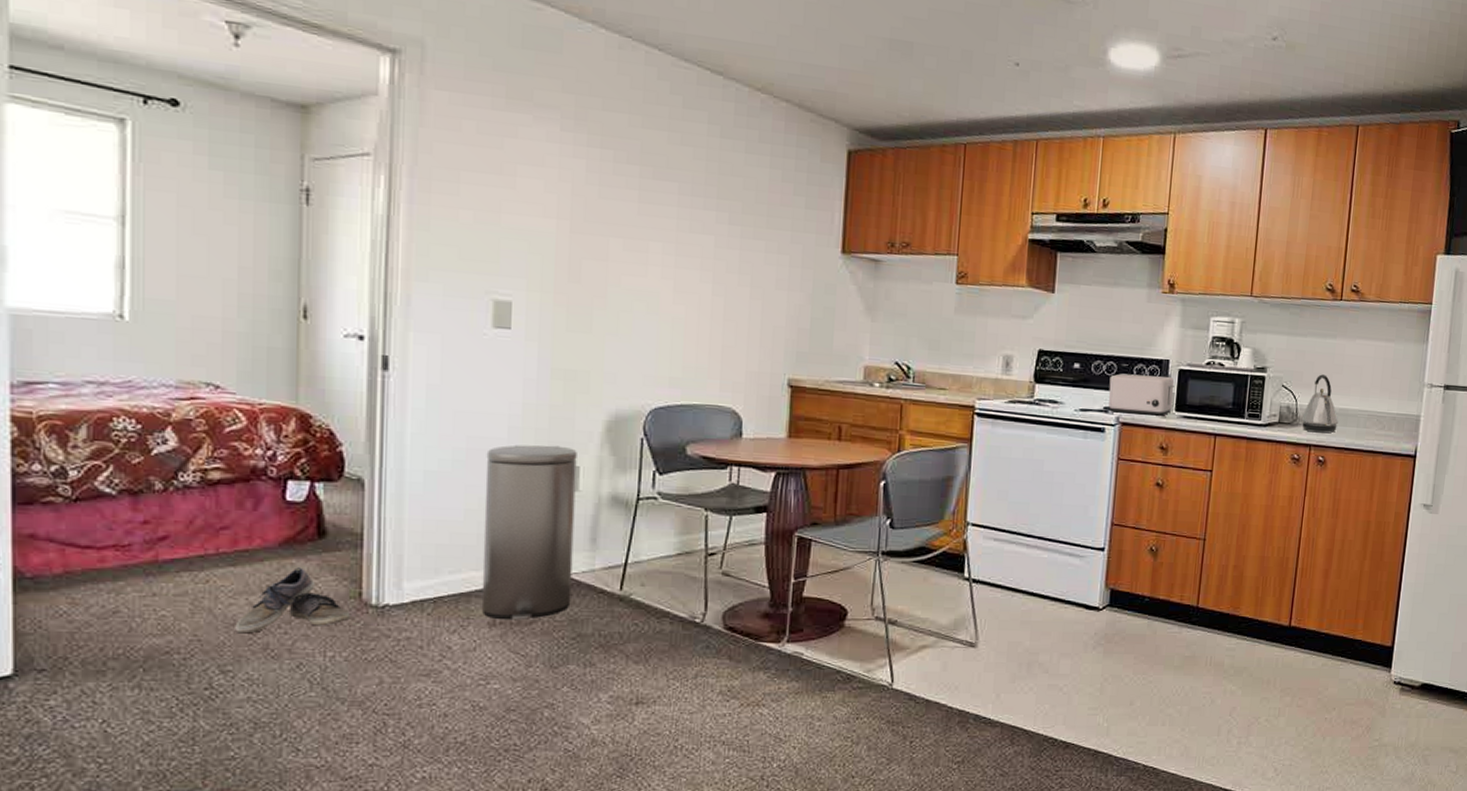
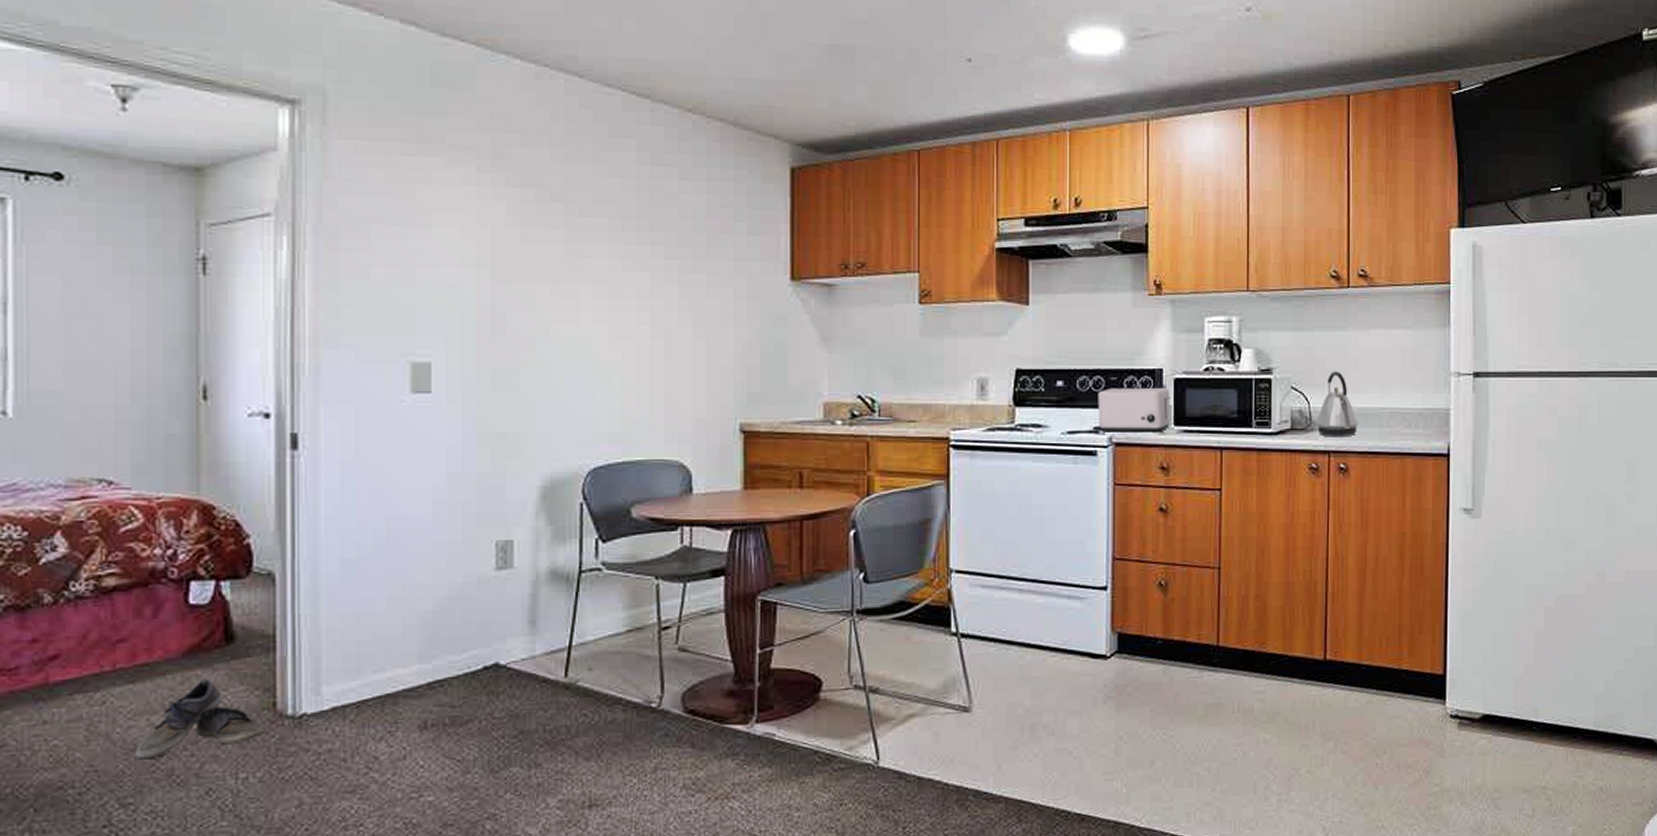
pedal bin: present [481,444,577,621] -> none [409,518,510,721]

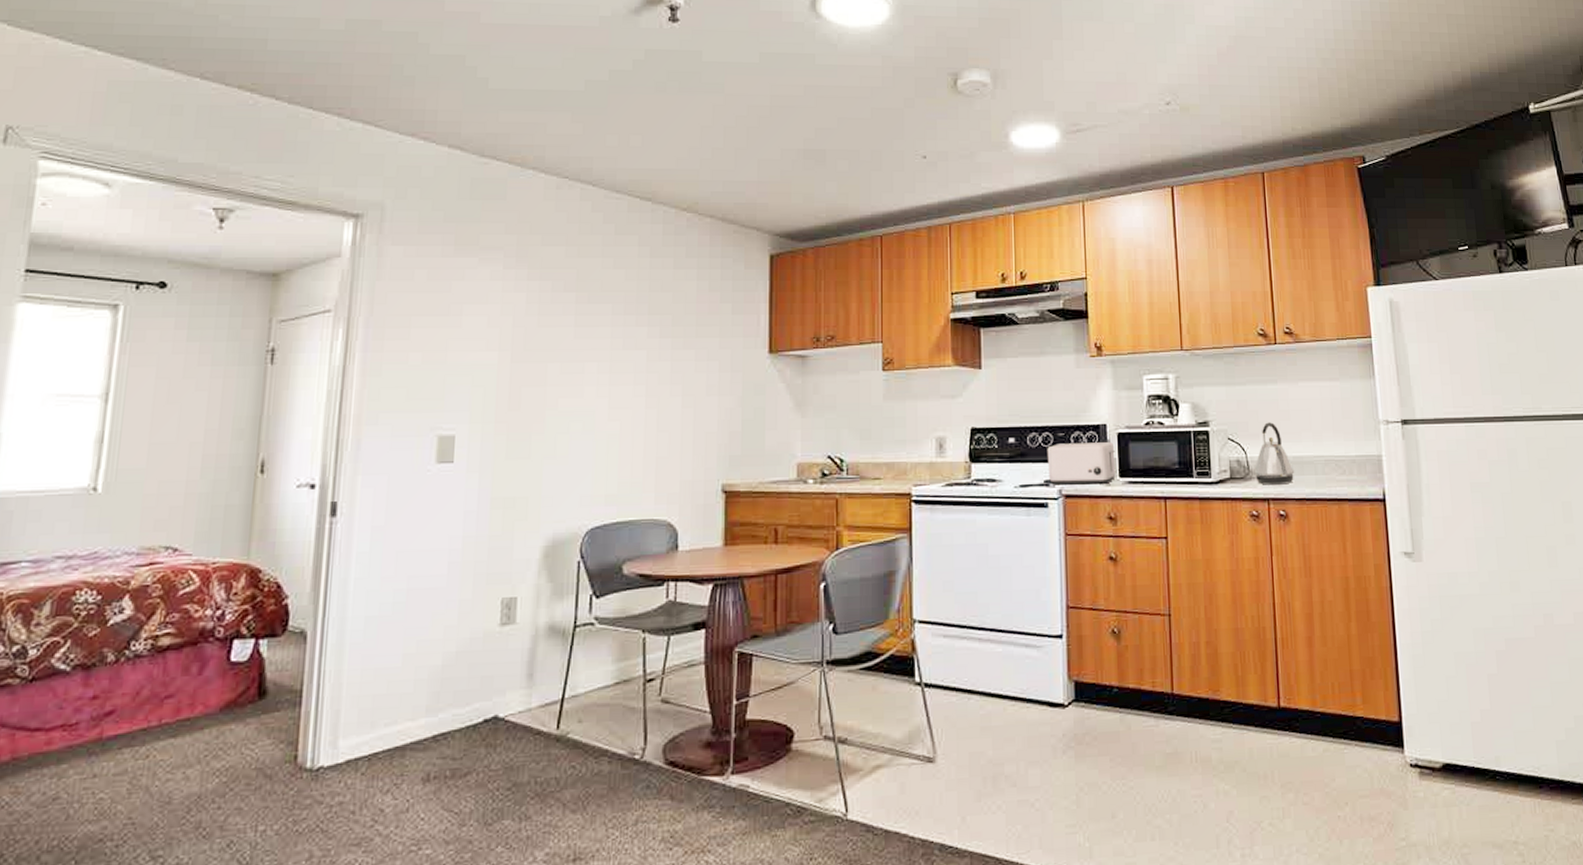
shoe: present [135,679,265,760] -> none [169,733,285,813]

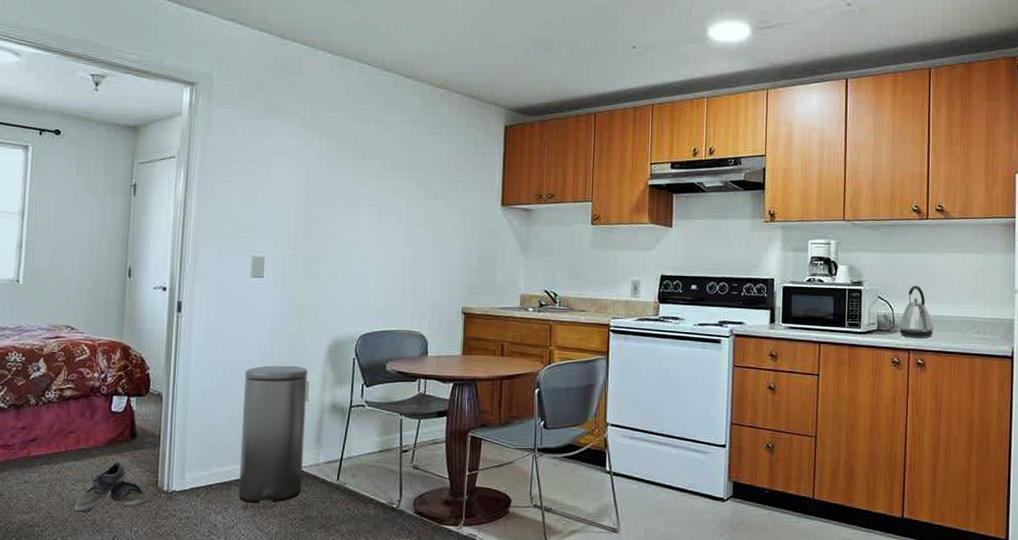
shoe: none [169,733,285,813] -> present [74,462,150,512]
pedal bin: none [415,577,515,774] -> present [238,365,308,505]
toaster: present [1047,442,1116,485] -> none [722,292,780,328]

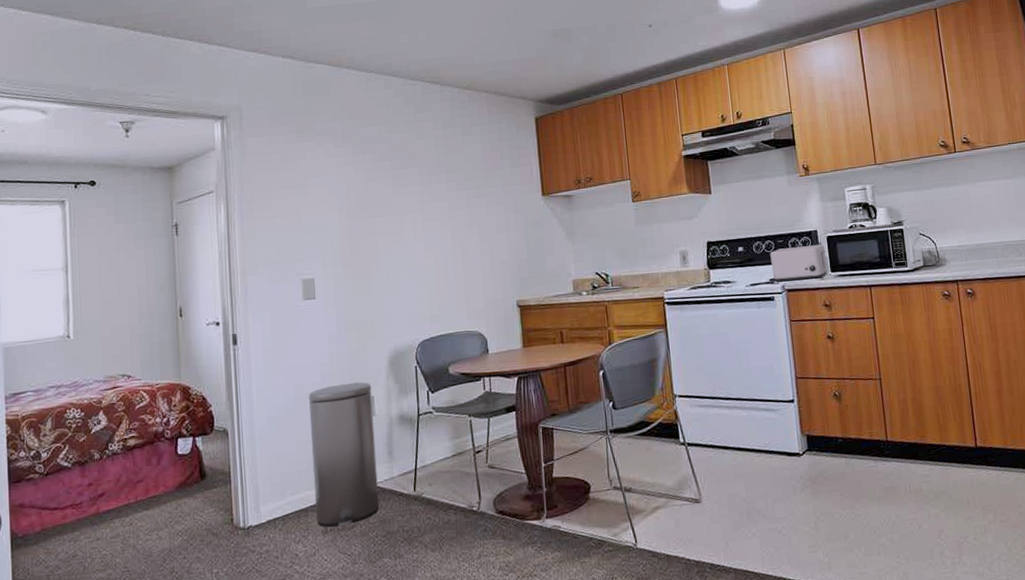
shoe: present [74,462,150,512] -> none [151,504,227,562]
toaster: none [722,292,780,328] -> present [770,244,828,282]
kettle: present [898,285,935,339] -> none [943,217,978,270]

